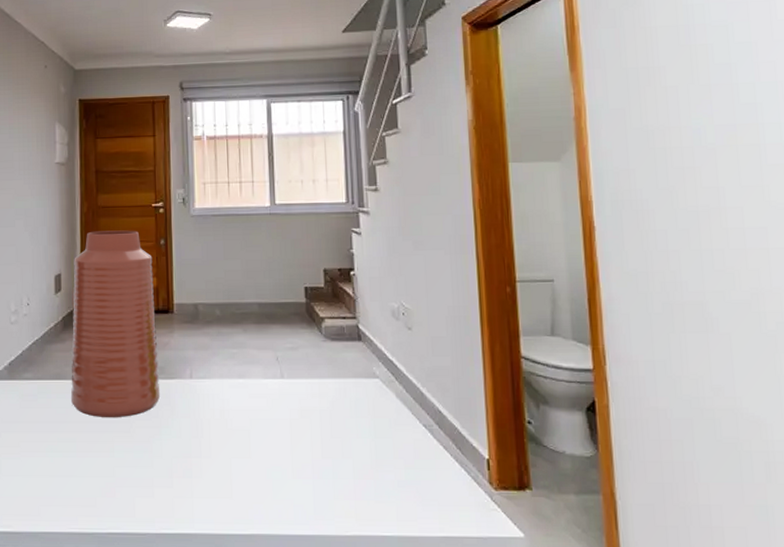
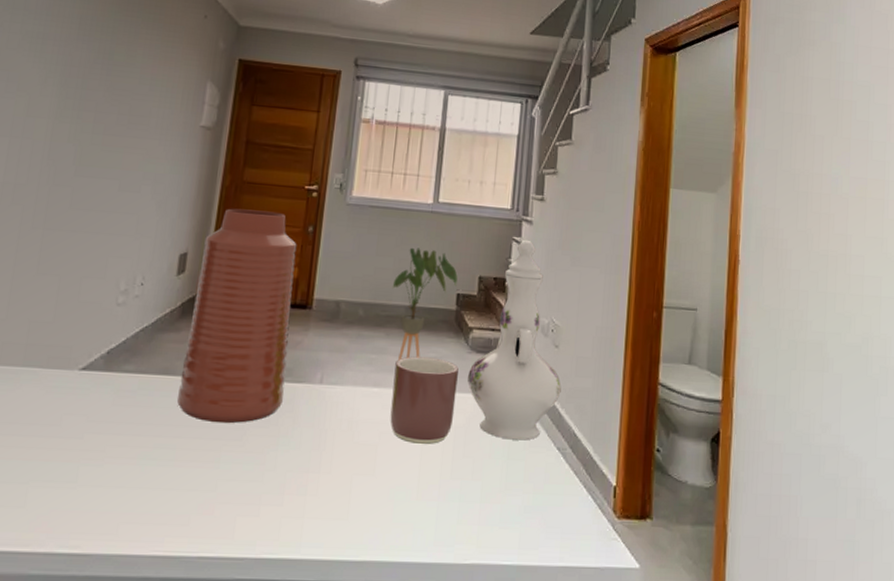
house plant: none [243,248,303,353] -> present [392,247,458,361]
mug: none [256,348,318,427] -> present [390,356,459,444]
ewer: none [325,230,420,420] -> present [467,239,562,441]

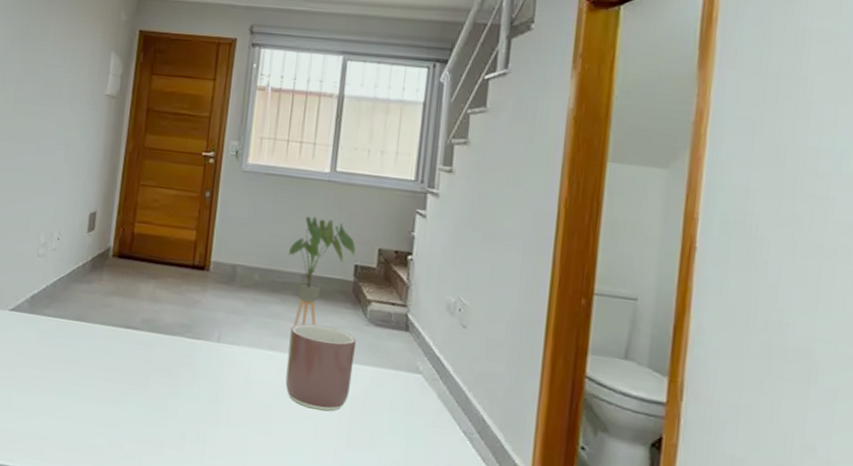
vase: present [176,208,297,423] -> none [89,172,195,371]
ewer: present [467,239,562,441] -> none [364,212,469,420]

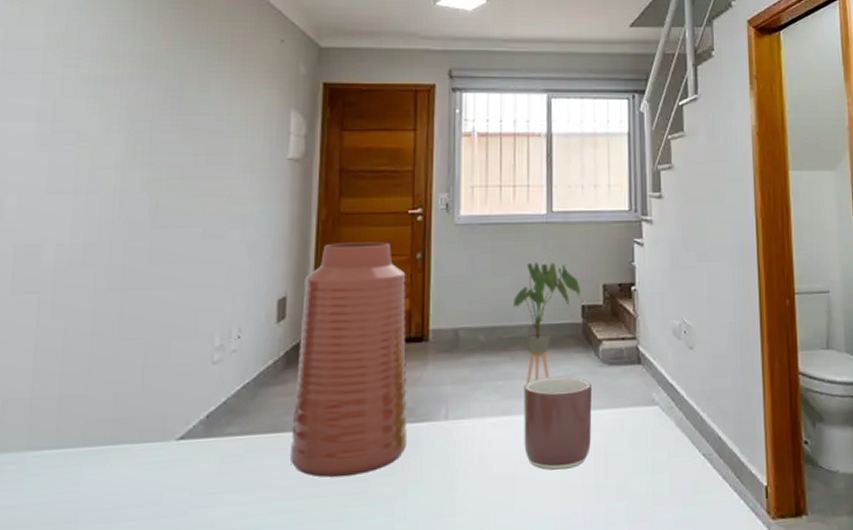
vase: none [89,172,195,371] -> present [289,241,408,477]

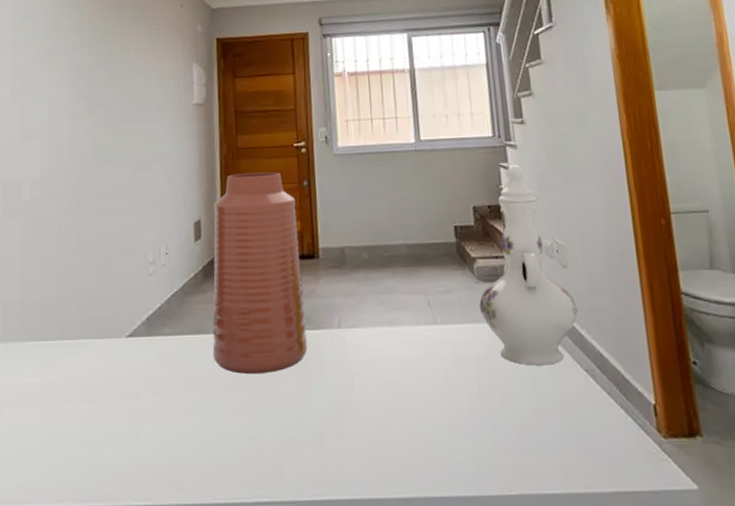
house plant: present [513,262,581,384] -> none [390,187,453,298]
mug: present [524,376,592,470] -> none [406,291,473,378]
ewer: none [601,240,701,453] -> present [479,164,578,366]

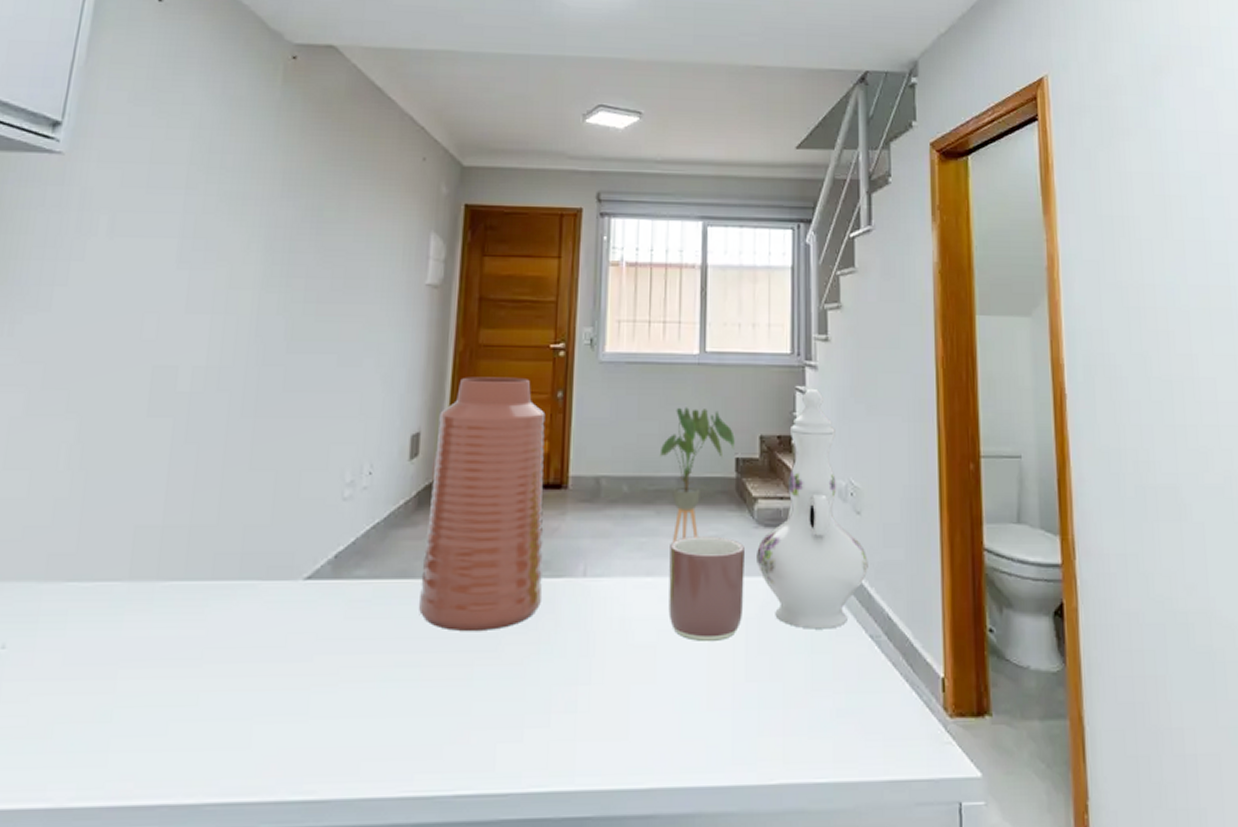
house plant: none [390,187,453,298] -> present [659,407,735,543]
mug: none [406,291,473,378] -> present [668,536,744,641]

